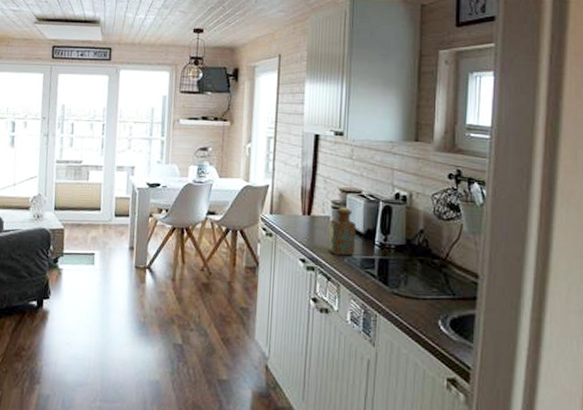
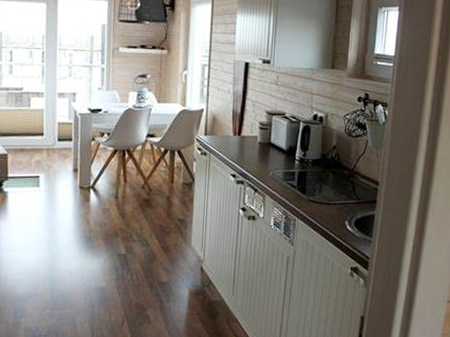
bottle: present [329,206,357,256] -> none [256,127,280,170]

